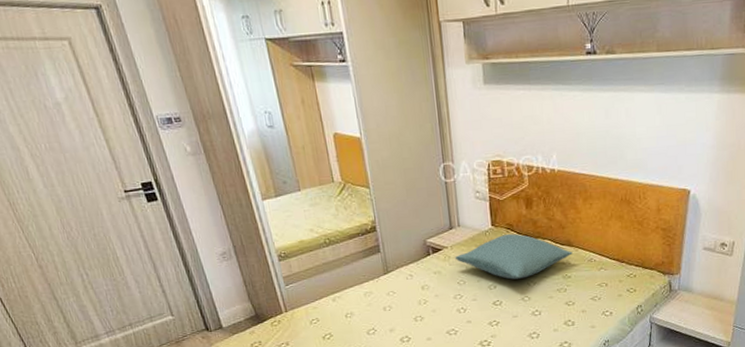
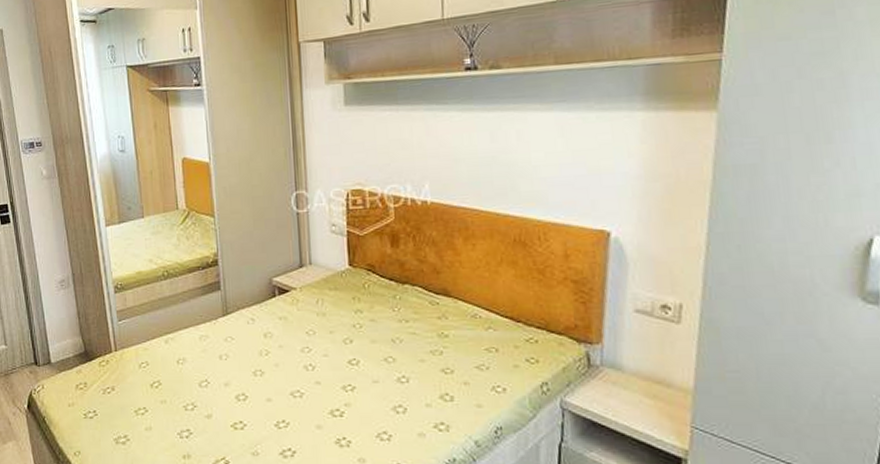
pillow: present [455,234,573,280] -> none [304,277,451,334]

